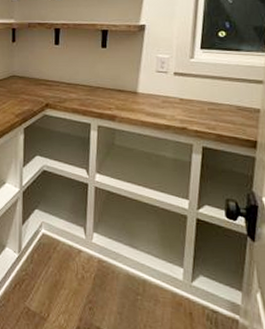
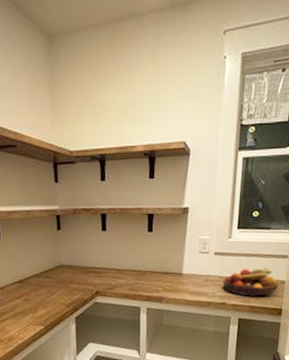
fruit bowl: none [183,92,253,125] -> present [222,268,279,297]

